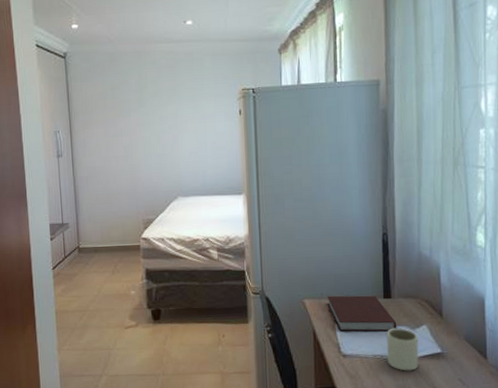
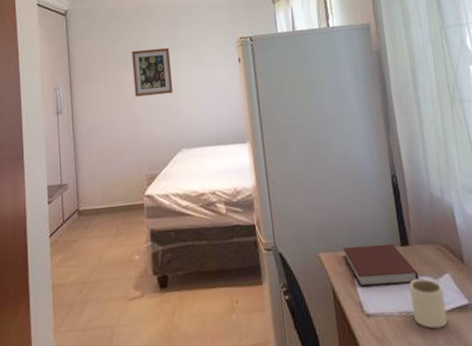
wall art: none [131,96,172,144] -> present [131,47,173,97]

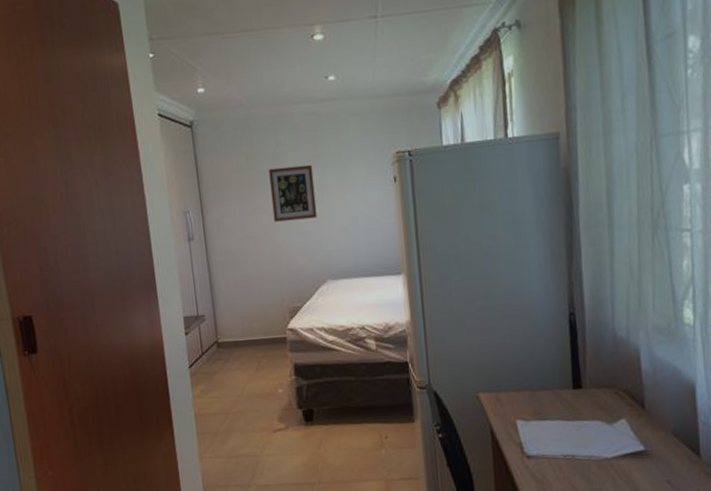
notebook: present [342,244,419,287] -> none [505,386,590,429]
mug: present [409,279,448,329] -> none [578,423,618,473]

